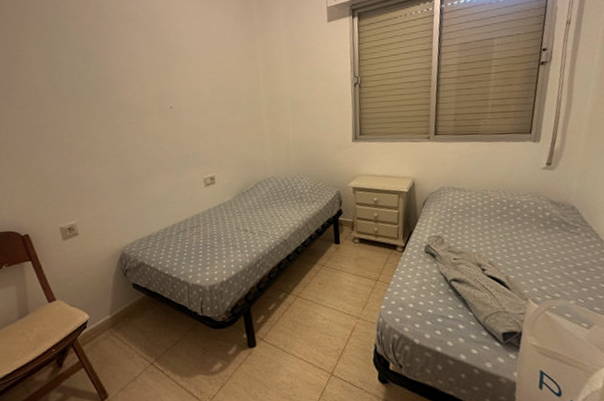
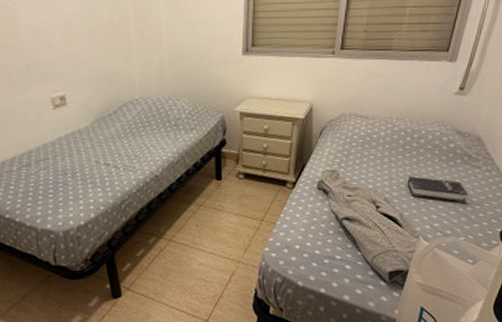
hardback book: none [509,242,572,268] -> present [407,176,469,204]

